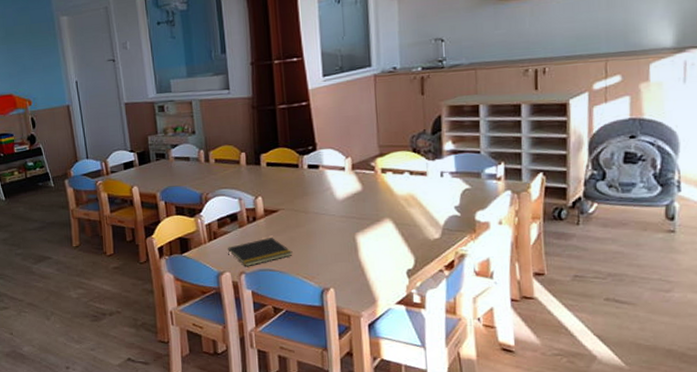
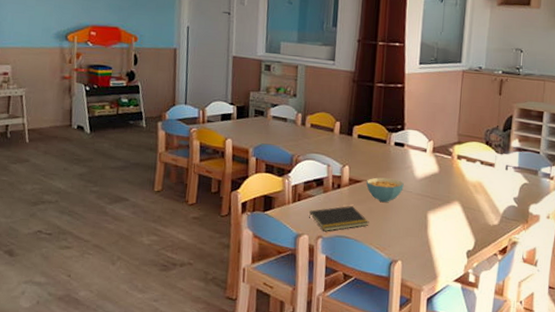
cereal bowl: none [282,203,325,229] -> present [366,177,404,202]

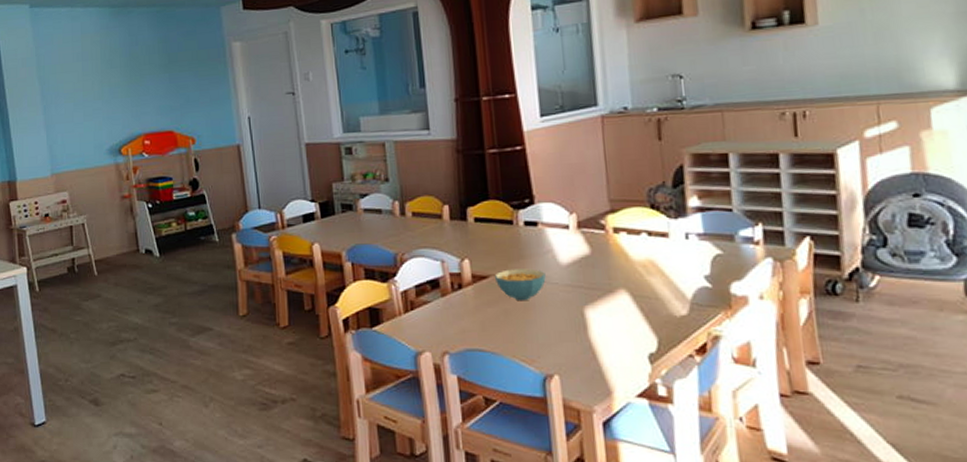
notepad: present [308,205,369,231] -> none [427,309,507,345]

